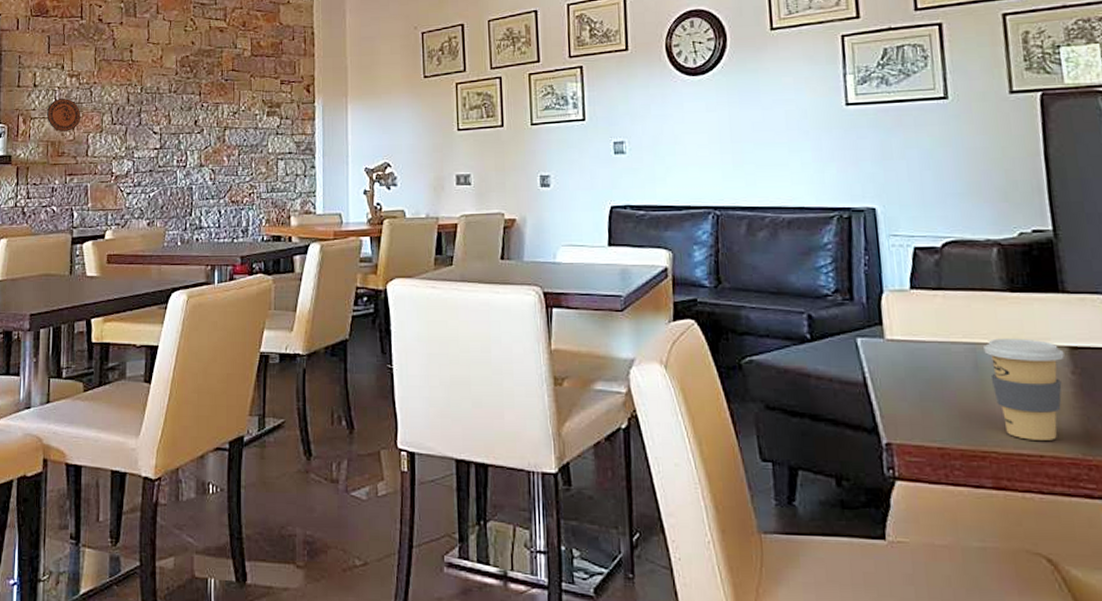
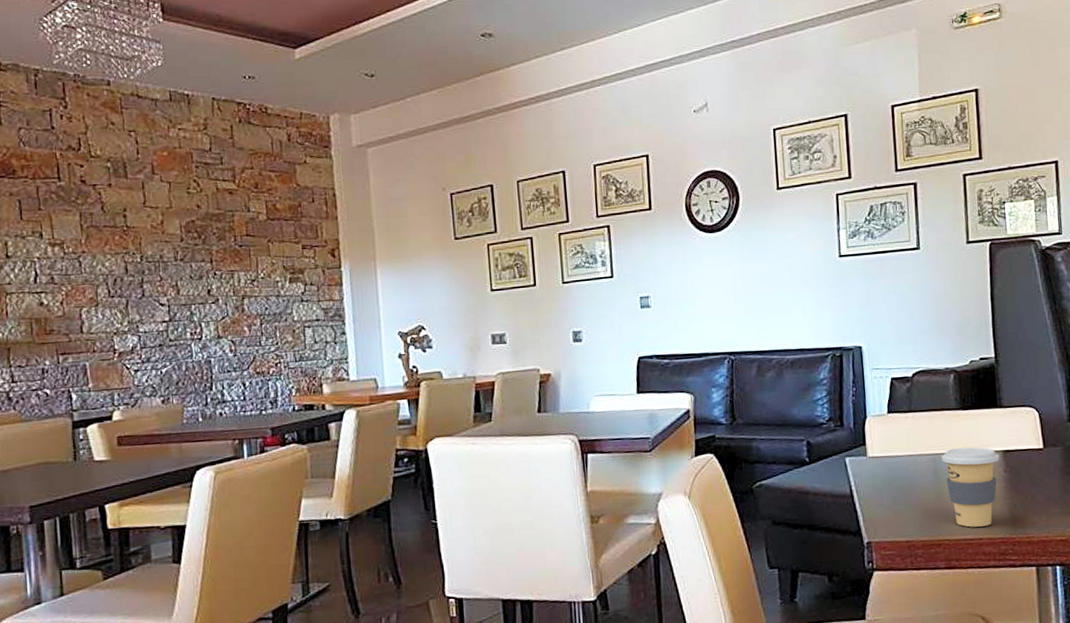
decorative plate: present [47,98,81,132] -> none [26,269,70,307]

